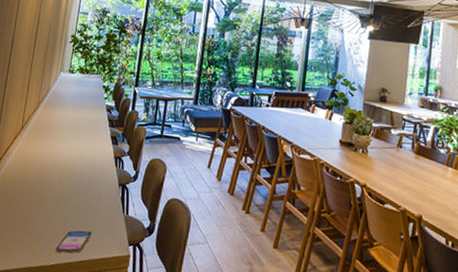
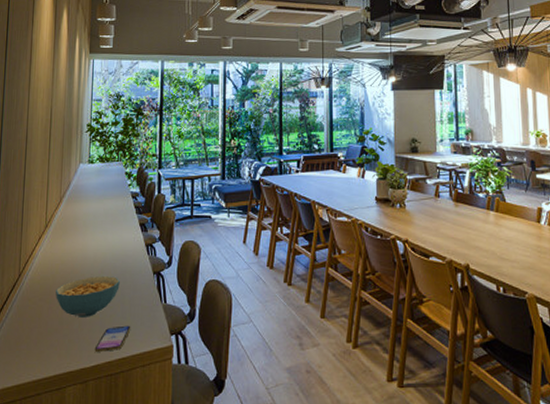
cereal bowl: none [24,180,87,219] -> present [56,276,120,317]

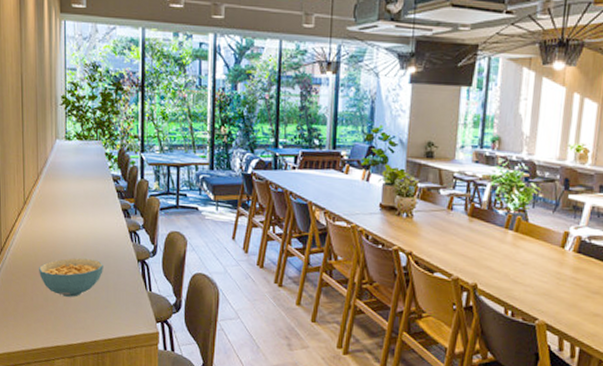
smartphone: present [94,325,131,352] -> none [80,308,116,331]

